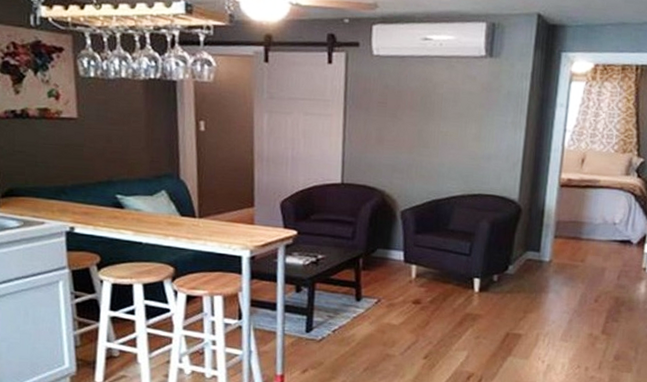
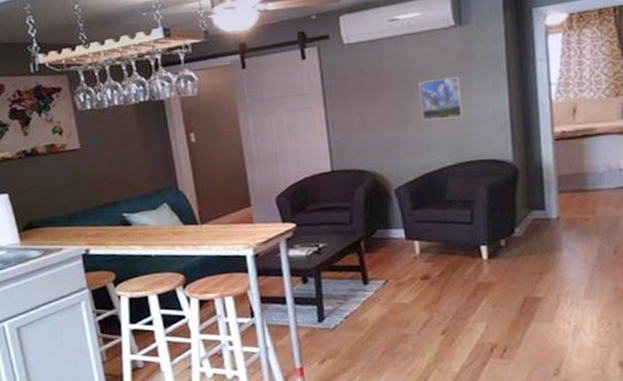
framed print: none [439,106,481,150] -> present [418,76,463,121]

